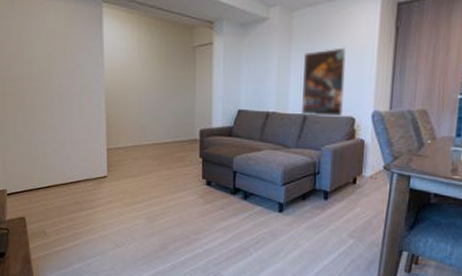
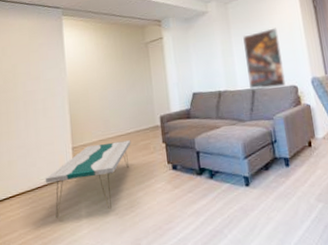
coffee table: none [79,149,167,214] -> present [45,140,131,219]

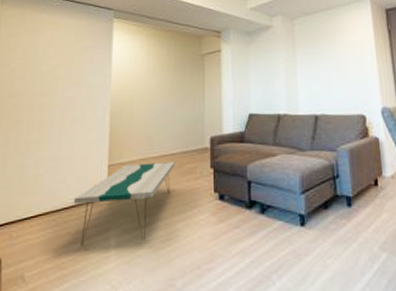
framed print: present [243,27,287,89] -> none [309,49,354,116]

